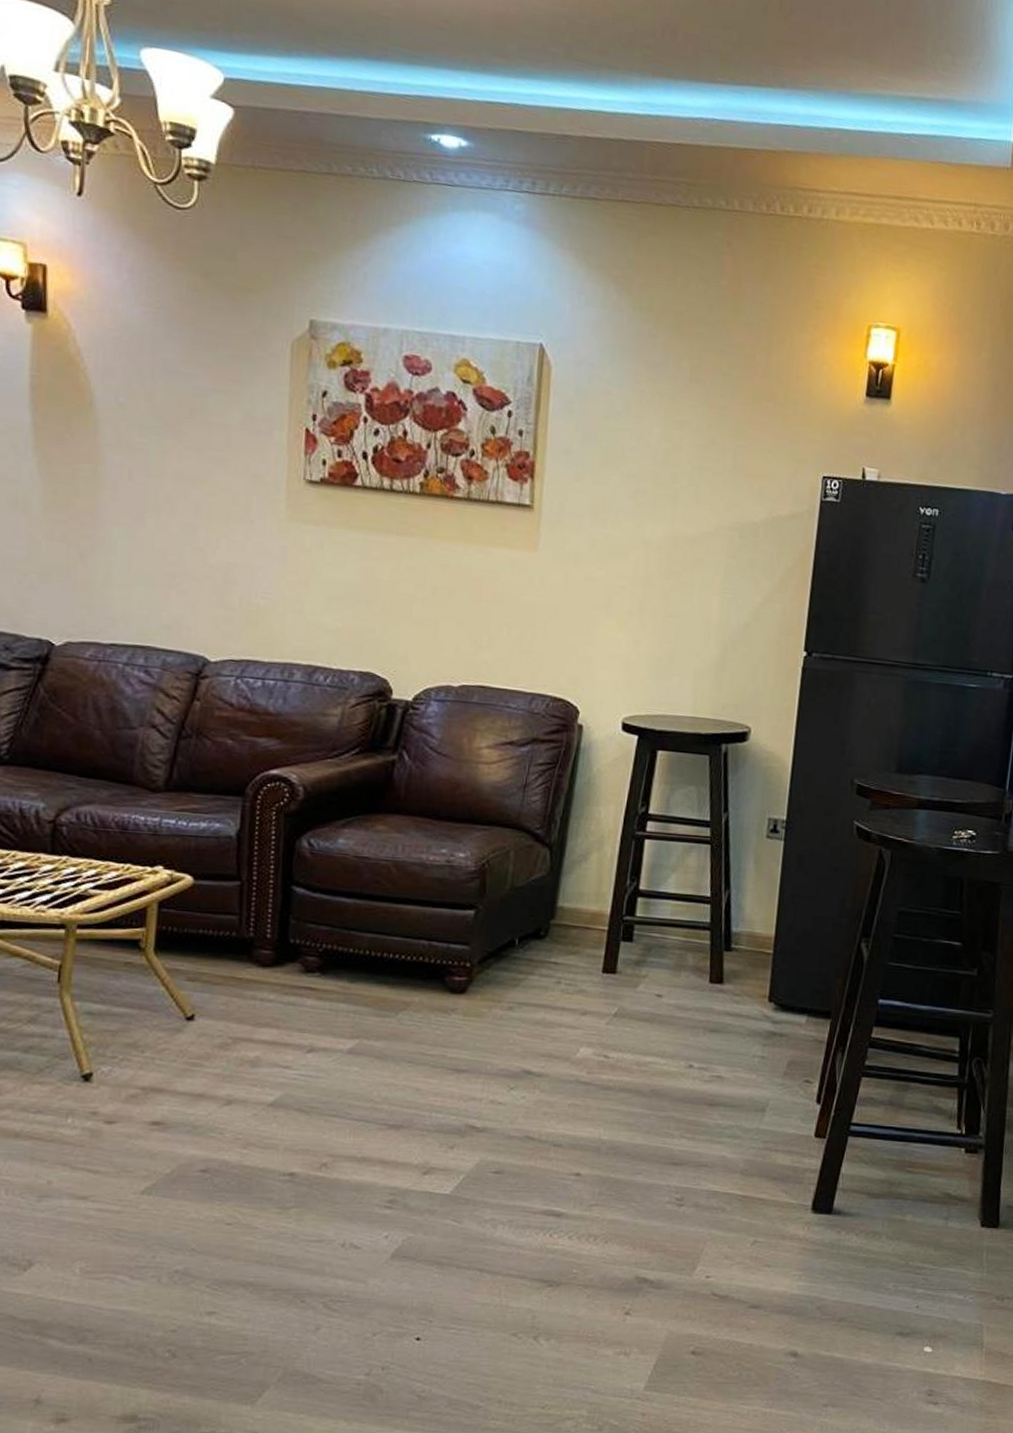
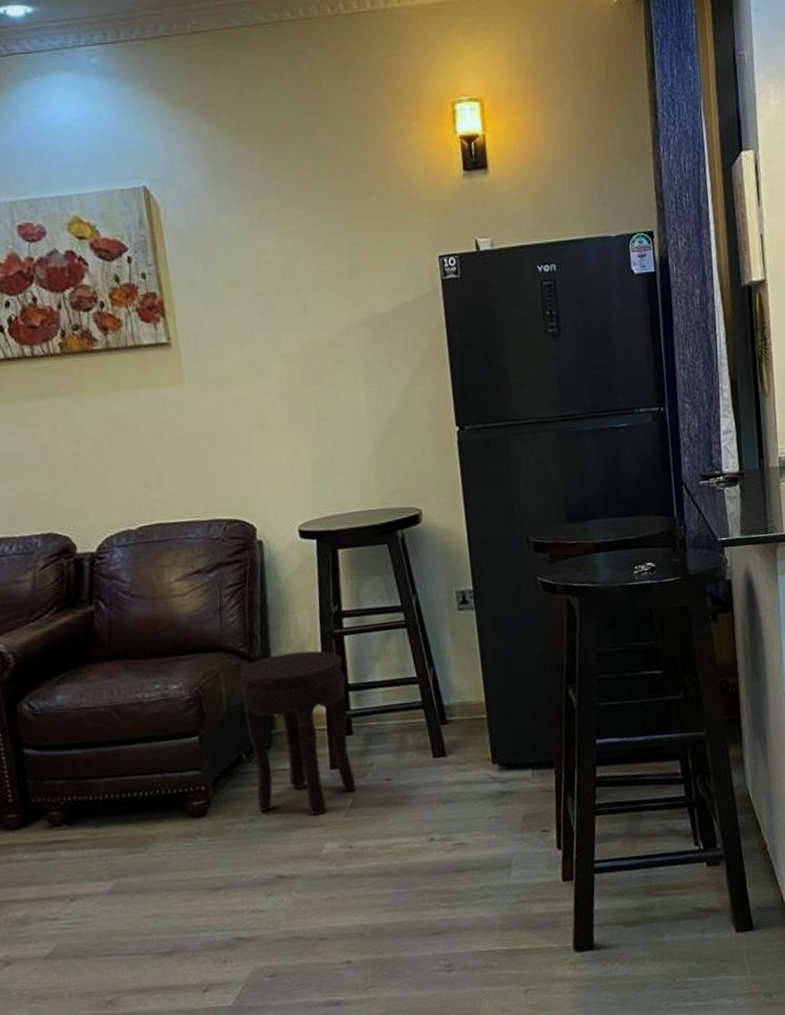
side table: none [520,844,638,1017] -> present [239,650,356,816]

